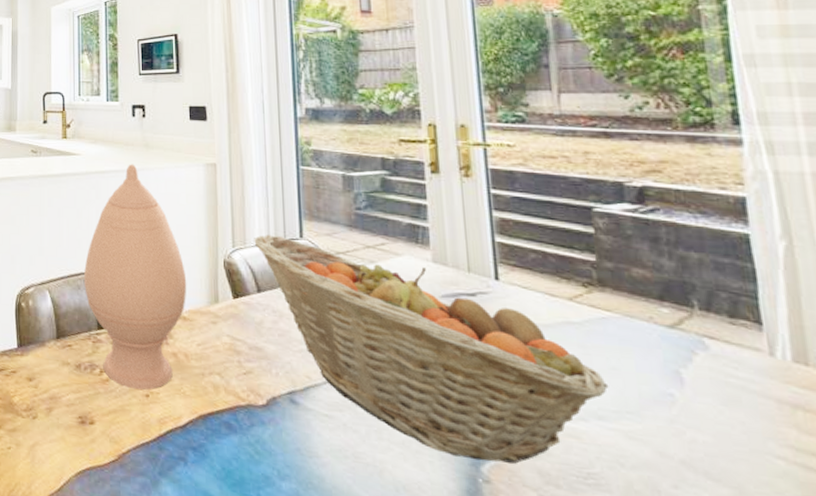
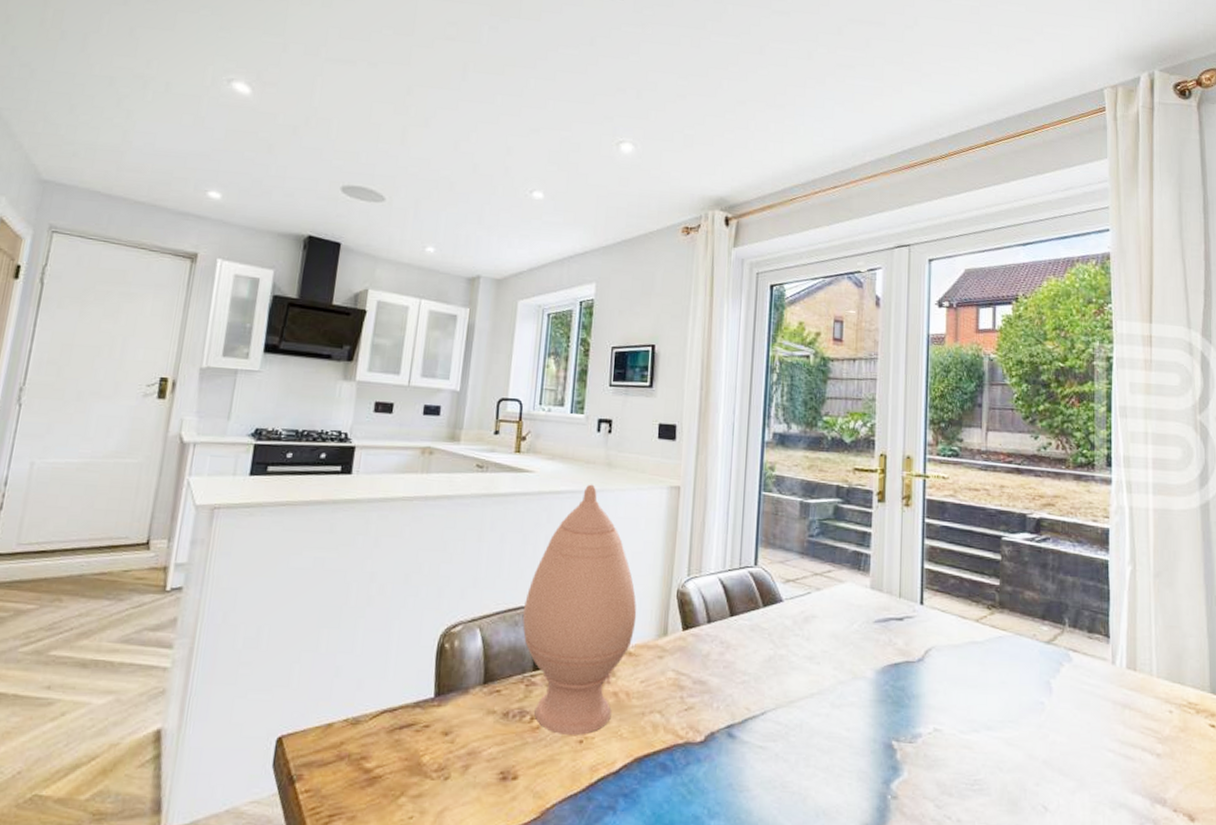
fruit basket: present [254,234,609,464] -> none [710,562,998,778]

